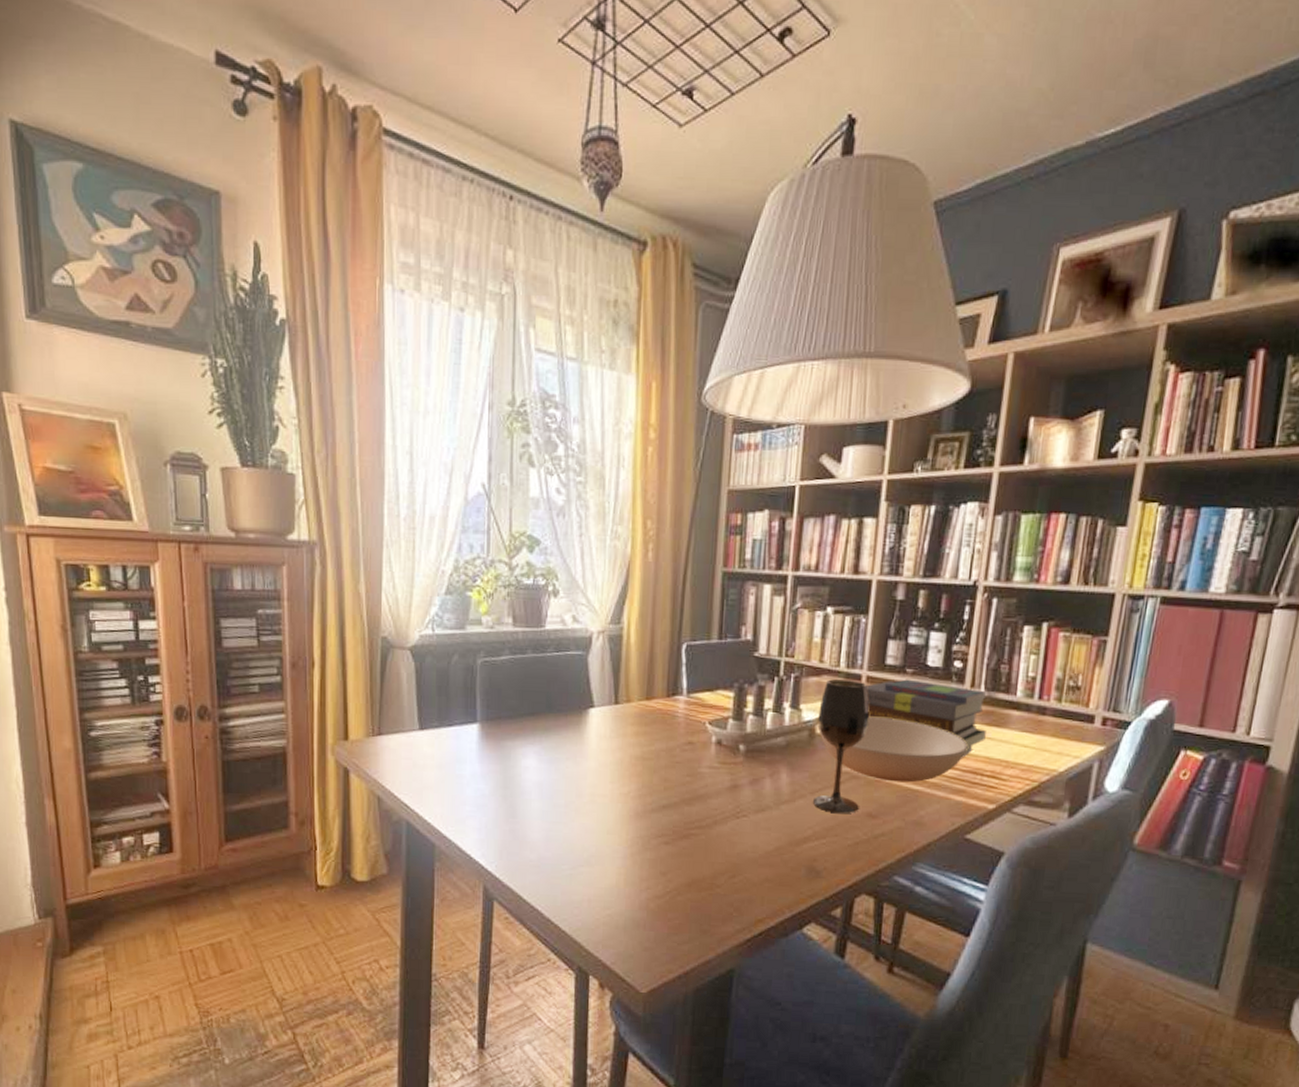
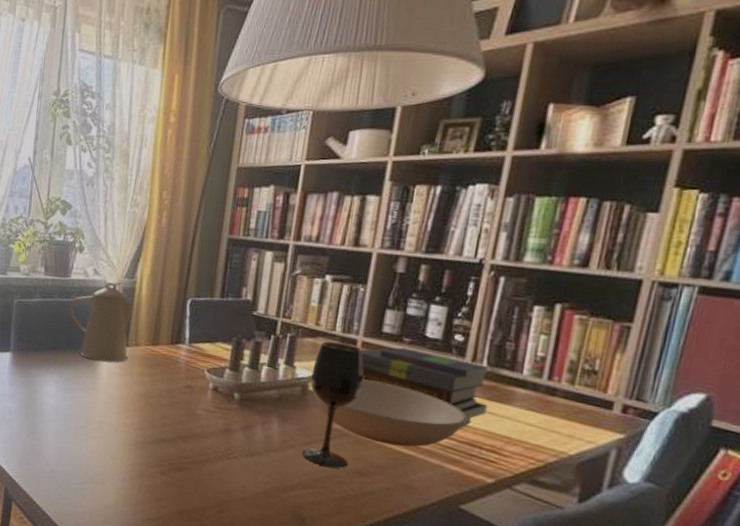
teapot: none [547,631,622,724] -> present [70,282,134,362]

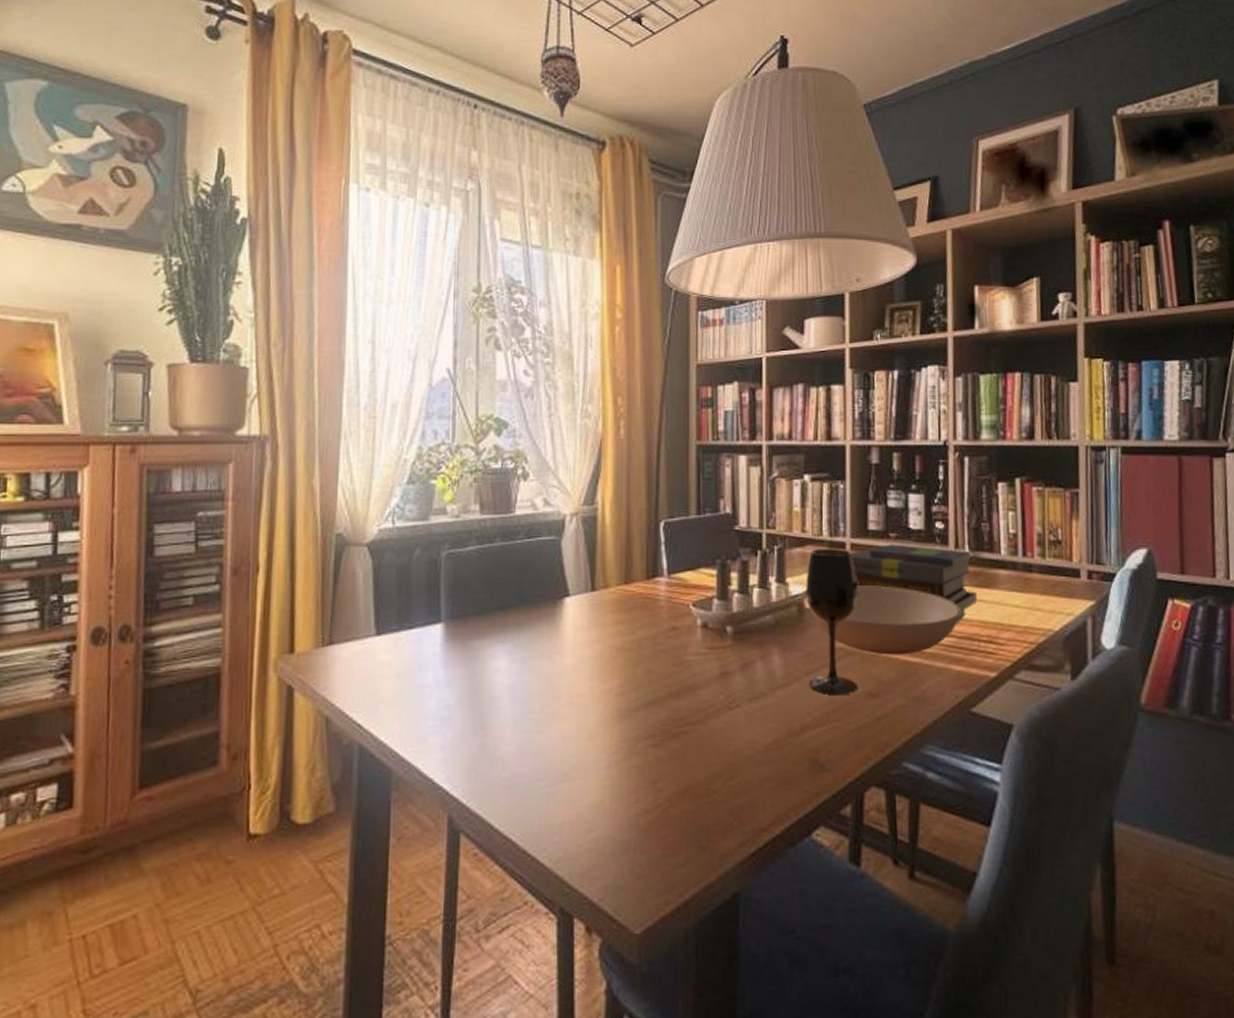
teapot: present [70,282,134,362] -> none [517,513,597,615]

